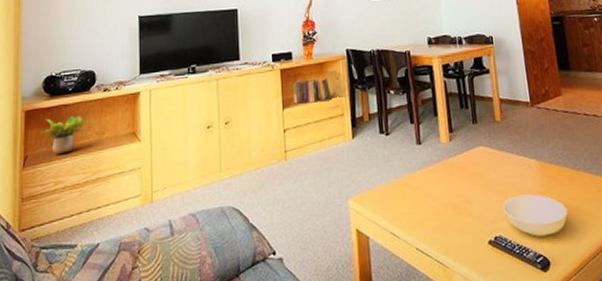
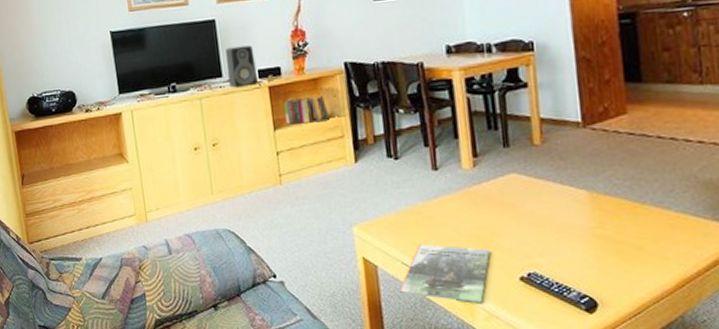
potted plant: present [40,116,90,154] -> none [32,136,77,173]
speaker: none [244,32,271,70] -> present [226,45,258,88]
magazine: none [387,213,465,269] -> present [399,244,491,304]
bowl: present [502,194,568,237] -> none [538,229,625,276]

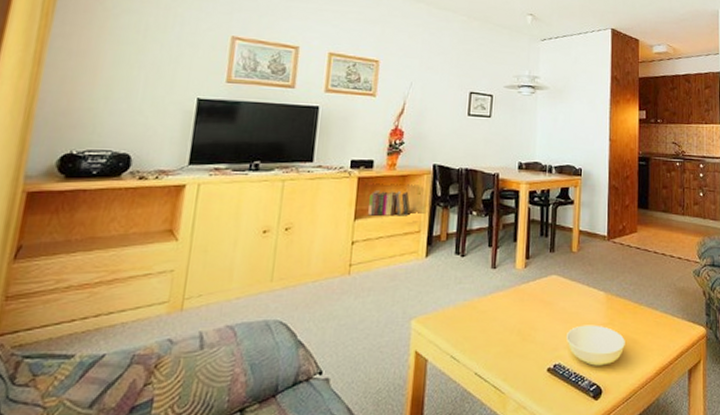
speaker: present [226,45,258,88] -> none [318,135,351,175]
magazine: present [399,244,491,304] -> none [443,338,528,395]
bowl: none [538,229,625,276] -> present [565,325,625,366]

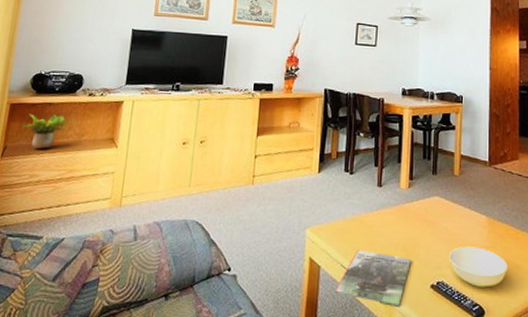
potted plant: none [44,203,115,247] -> present [22,113,71,149]
books: present [367,189,411,216] -> none [268,110,305,135]
magazine: none [443,338,528,395] -> present [334,250,412,307]

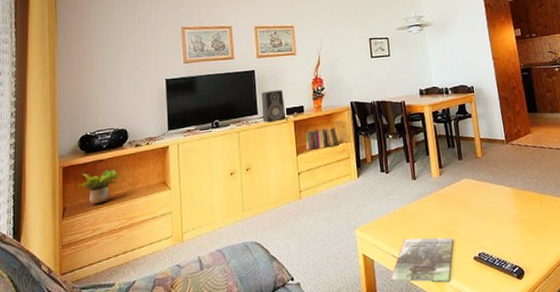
speaker: none [226,61,254,96] -> present [261,89,286,123]
books: none [268,110,305,135] -> present [304,127,339,150]
bowl: present [448,246,508,288] -> none [484,216,538,251]

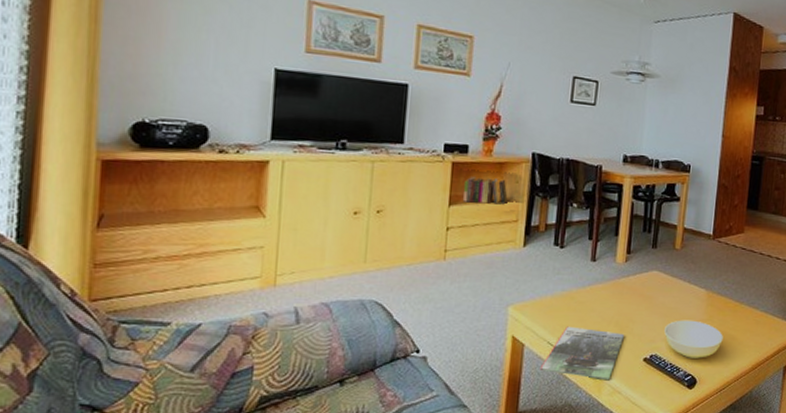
potted plant: present [77,169,124,204] -> none [123,173,197,219]
speaker: present [261,89,286,123] -> none [409,115,444,159]
bowl: none [484,216,538,251] -> present [663,320,723,358]

